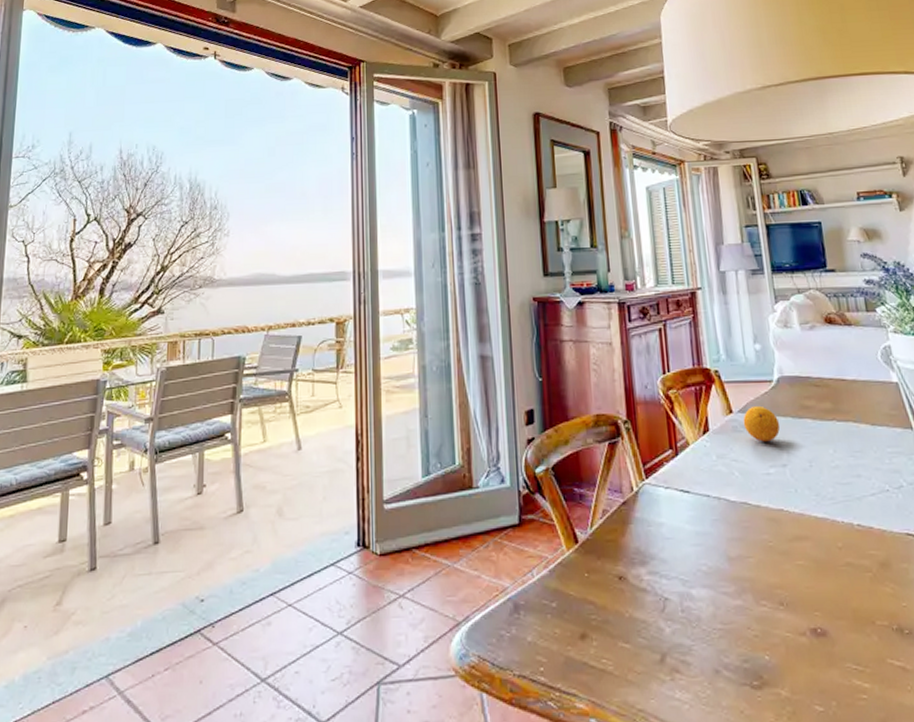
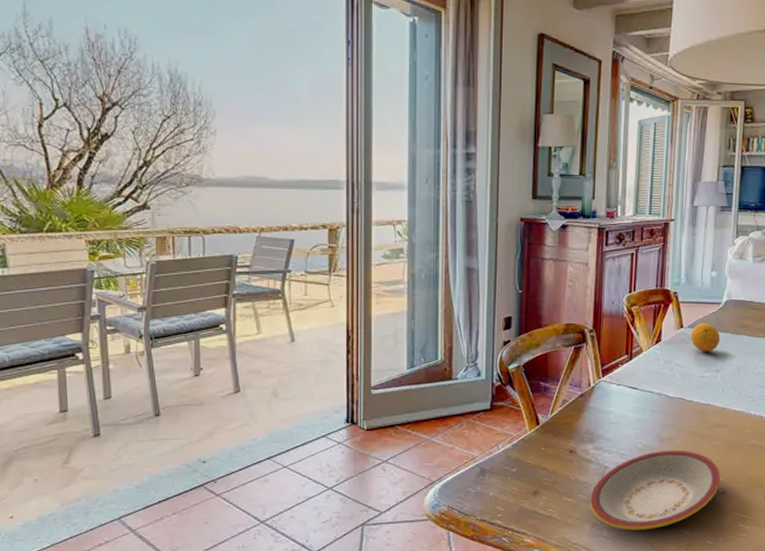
plate: none [652,573,817,690] -> present [590,450,721,530]

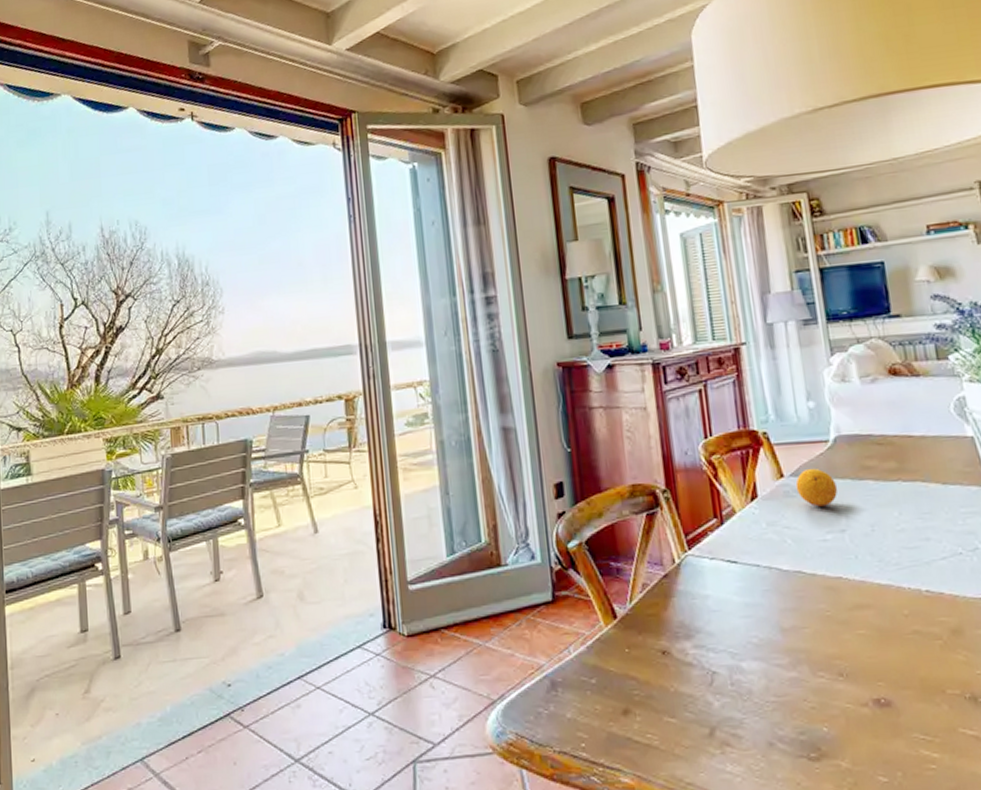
plate: present [590,450,721,530] -> none [700,643,880,763]

